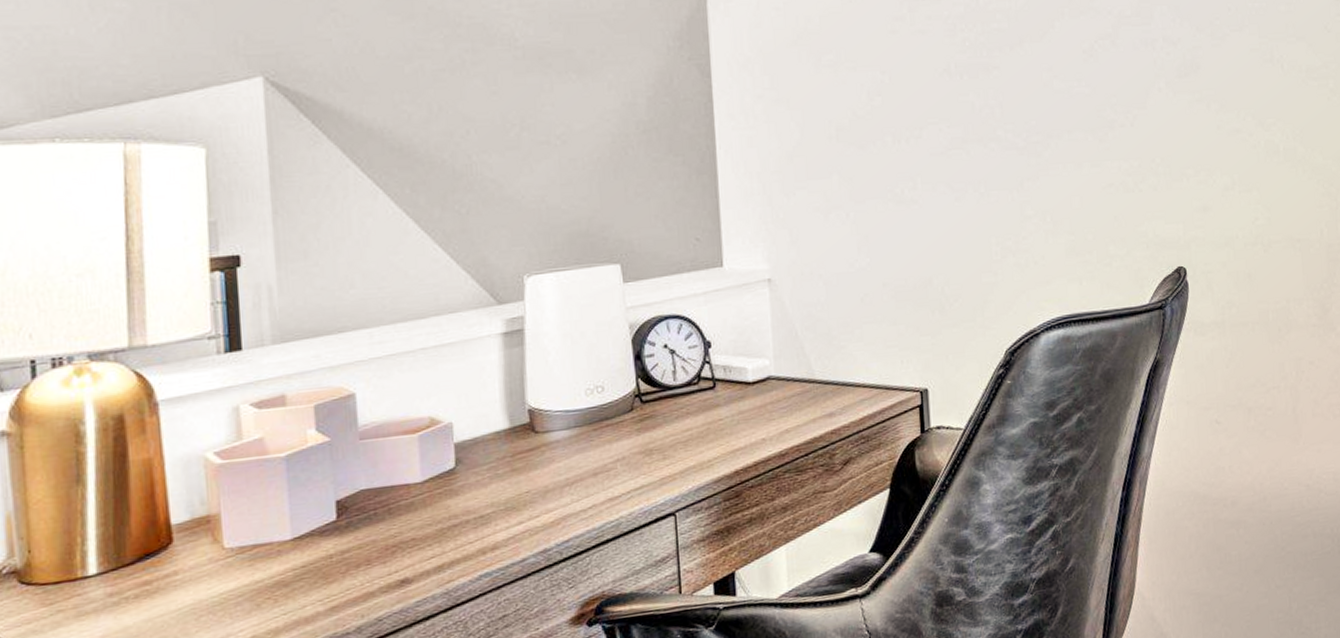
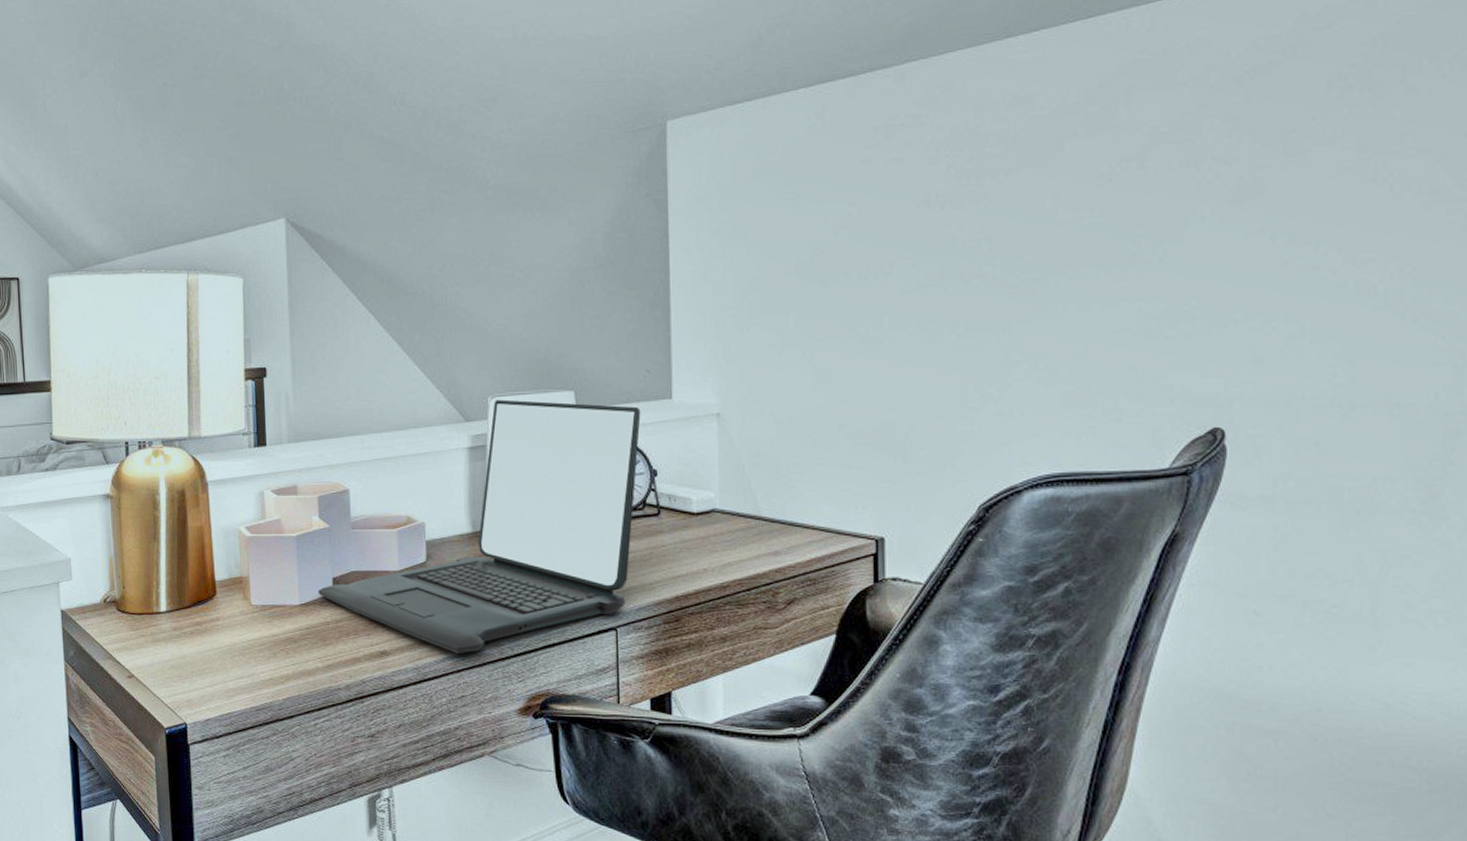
laptop: none [316,276,692,568] -> present [318,399,641,653]

